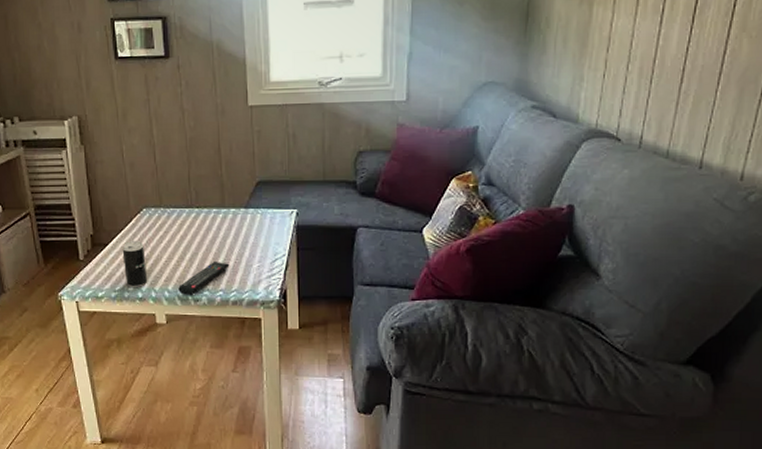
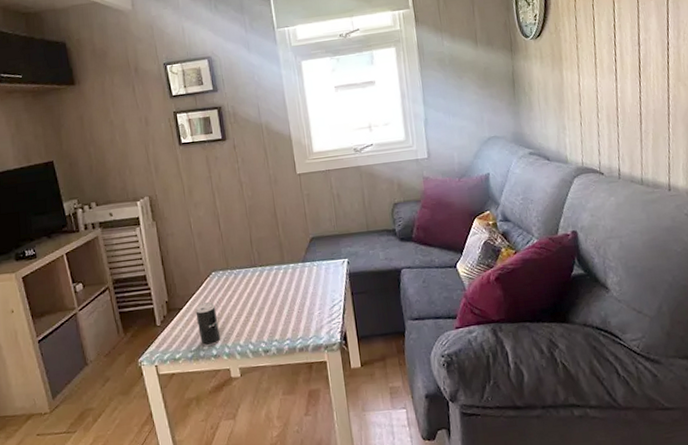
remote control: present [178,262,230,295] -> none [249,313,294,347]

